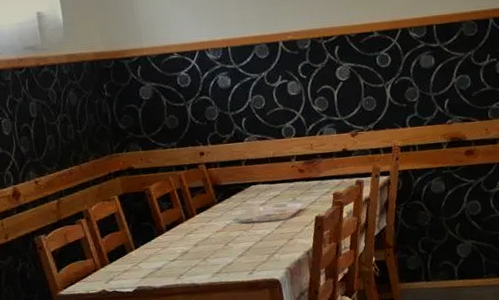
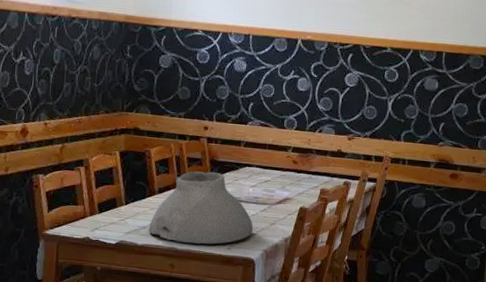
vase: none [164,197,273,277] -> present [148,171,254,244]

